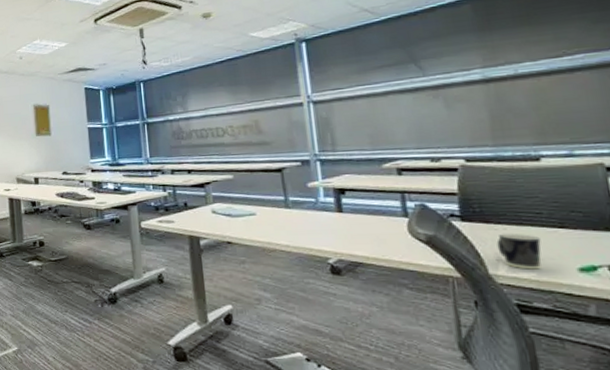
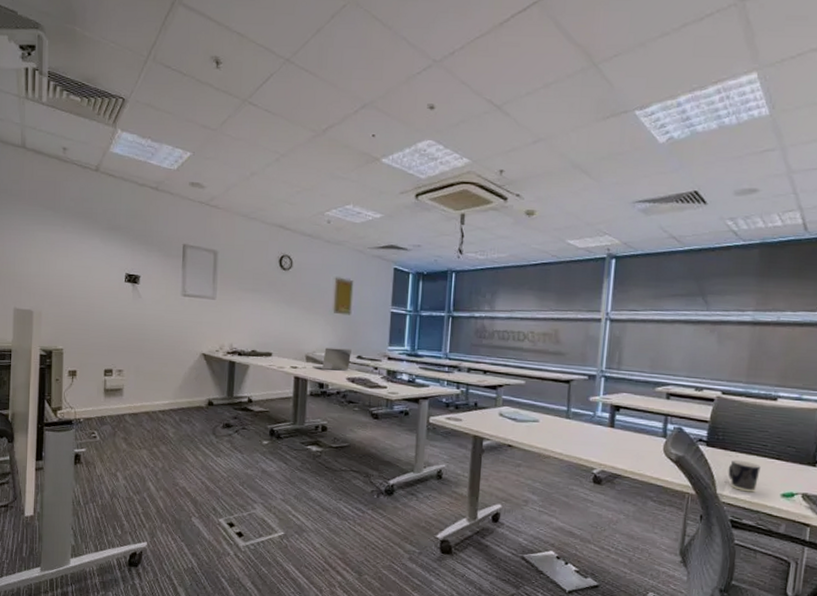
laptop: none [23,167,57,189] -> present [312,347,351,371]

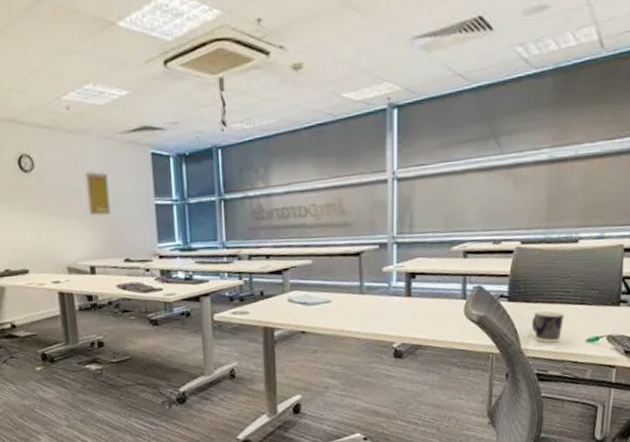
laptop: present [312,347,351,371] -> none [76,252,118,280]

